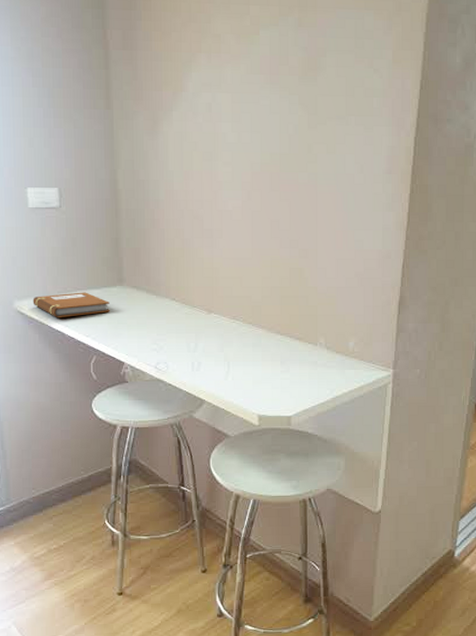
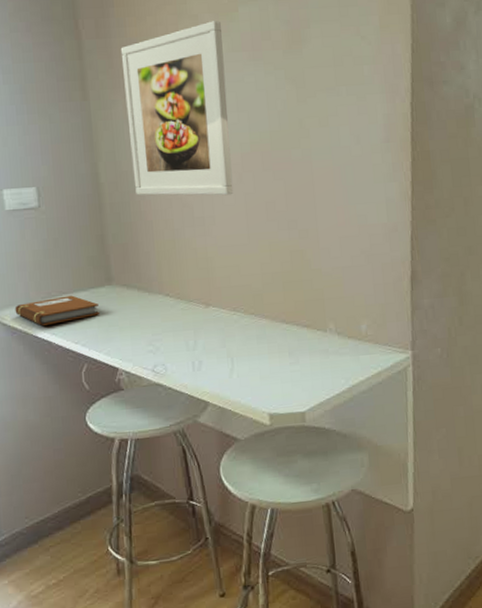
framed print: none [145,42,243,211] -> present [120,21,234,196]

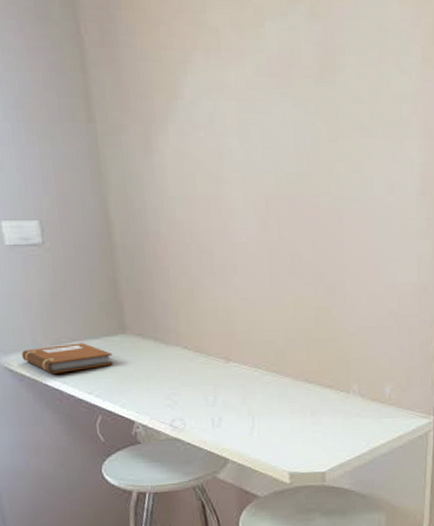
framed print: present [120,21,234,196] -> none [130,37,257,243]

